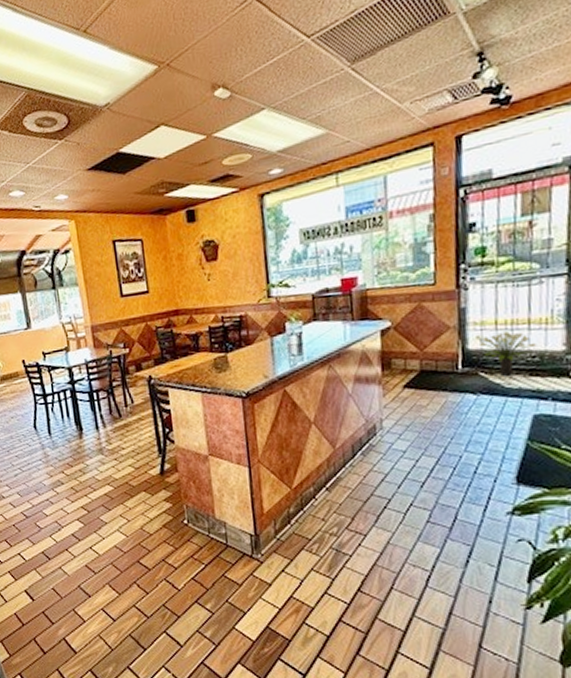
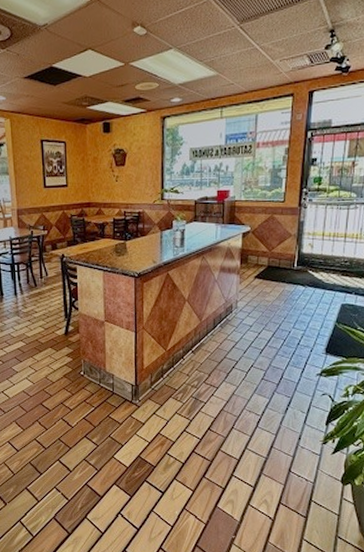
potted plant: present [480,331,537,376] -> none [311,242,349,274]

